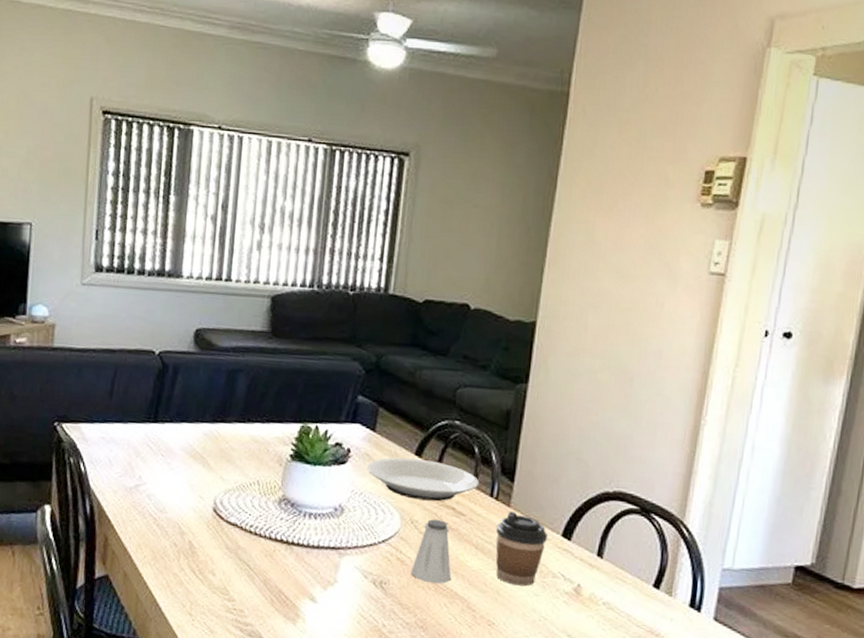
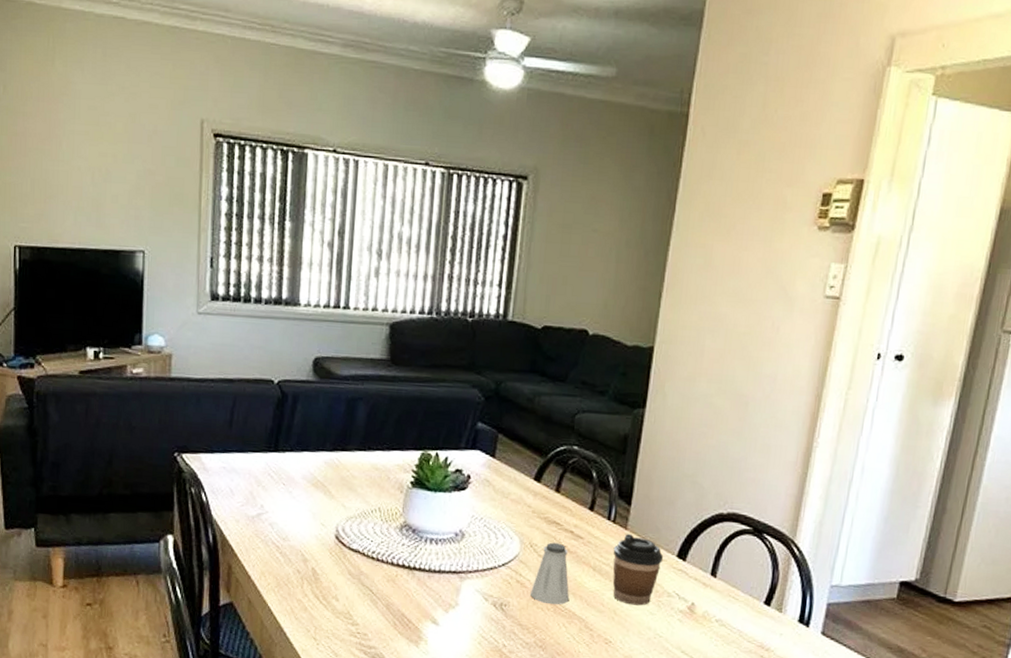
plate: present [367,457,479,502] -> none [487,483,597,525]

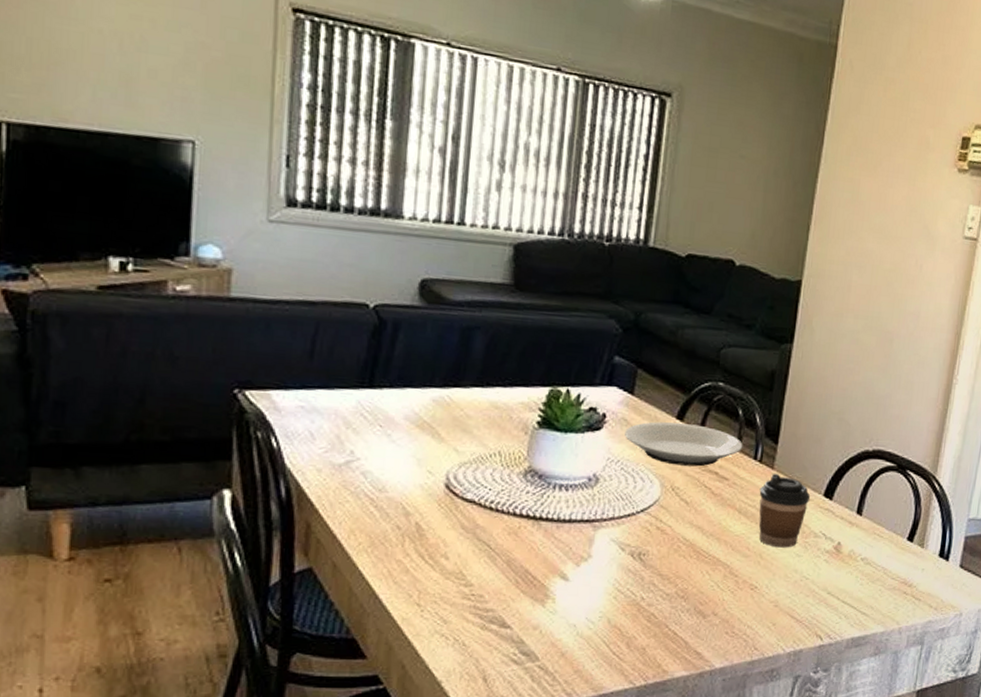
plate: none [487,483,597,525] -> present [625,422,743,467]
saltshaker: present [530,542,570,605] -> none [672,484,714,552]

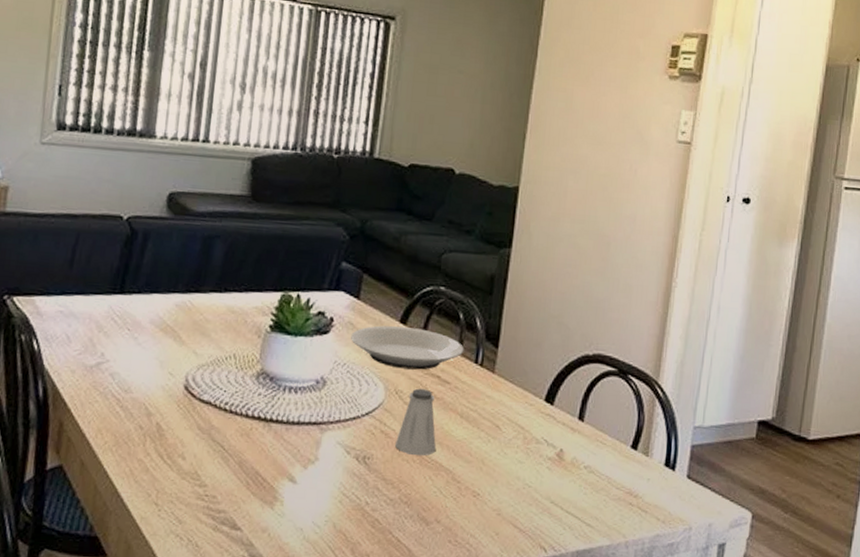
saltshaker: none [672,484,714,552] -> present [395,388,437,456]
coffee cup: present [759,473,811,548] -> none [480,377,532,454]

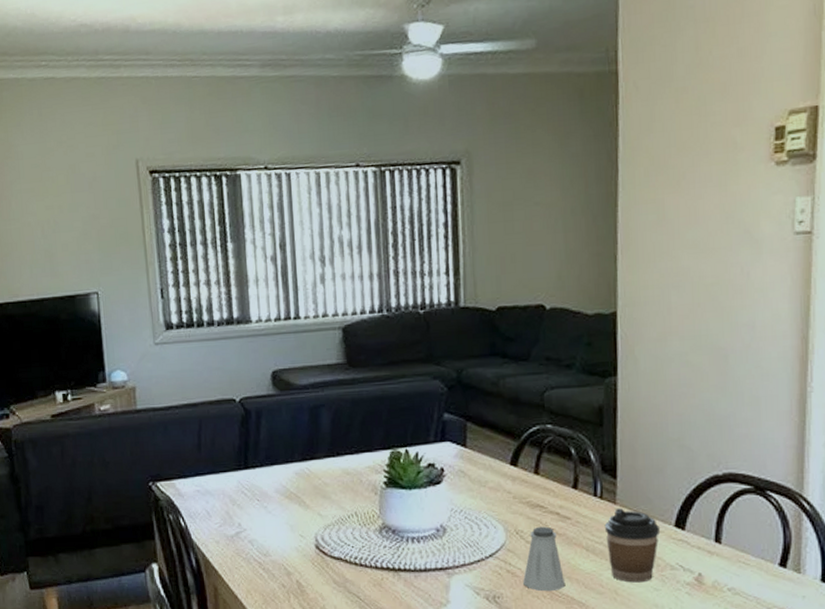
plate: present [351,325,464,370] -> none [464,468,581,510]
coffee cup: none [480,377,532,454] -> present [604,507,661,583]

